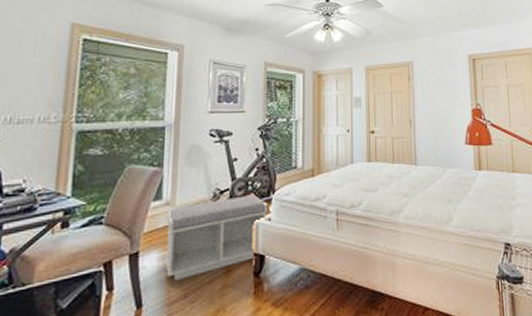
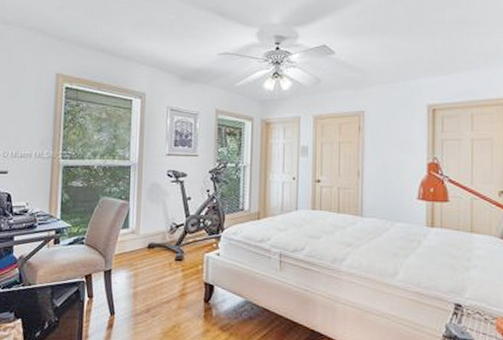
bench: present [165,195,268,280] -> none [132,231,217,297]

